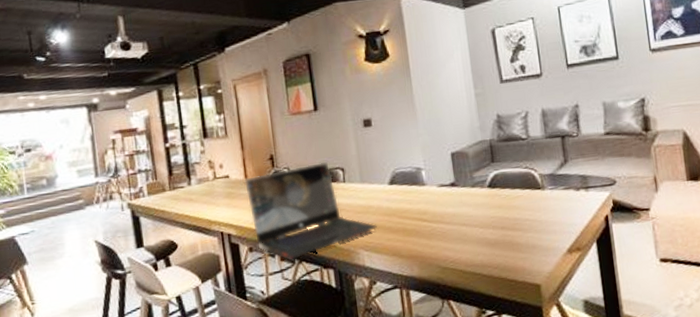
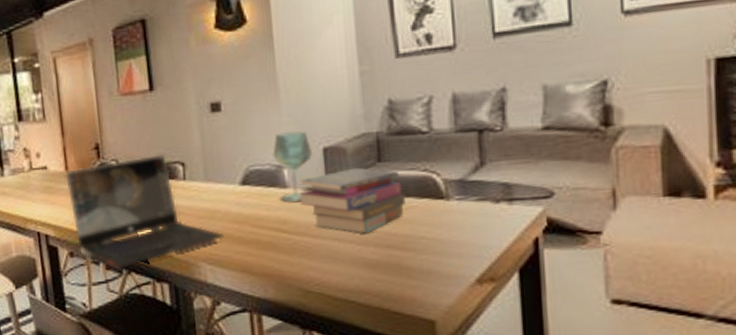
wine glass: none [413,140,443,198] -> present [273,131,312,203]
books: none [434,167,513,219] -> present [299,167,405,234]

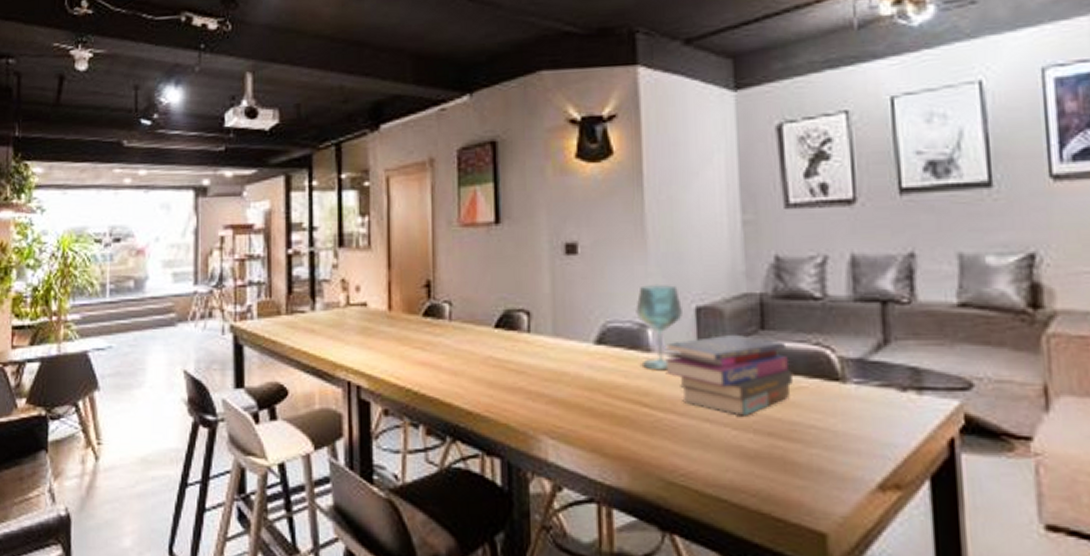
laptop computer: present [65,154,224,270] -> none [387,298,572,437]

